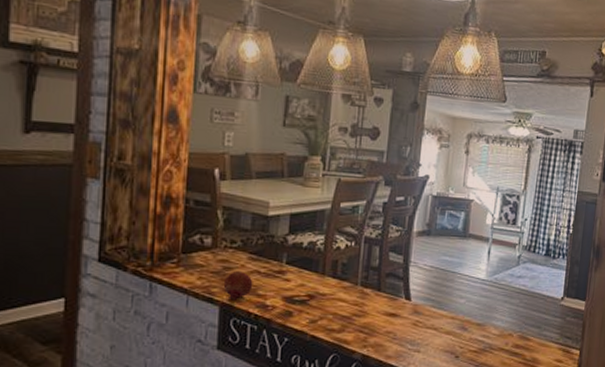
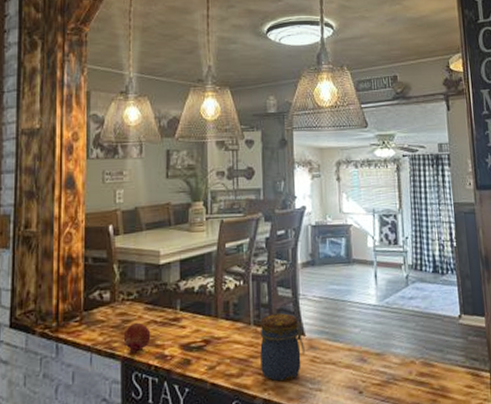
jar: none [363,277,410,340] -> present [260,313,305,382]

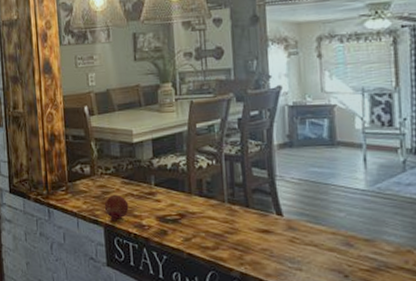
jar: present [260,313,305,382] -> none [235,193,283,258]

